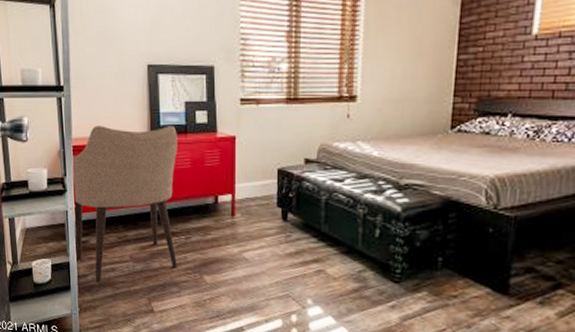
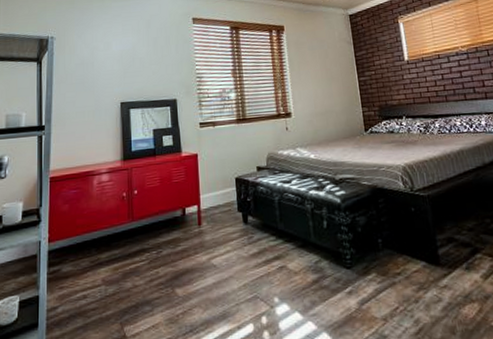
armchair: present [57,126,178,283] -> none [35,150,150,315]

